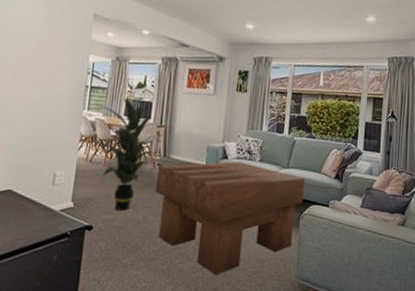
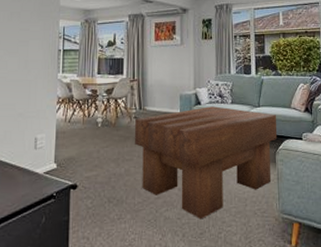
indoor plant: present [93,98,163,211] -> none [70,58,138,166]

